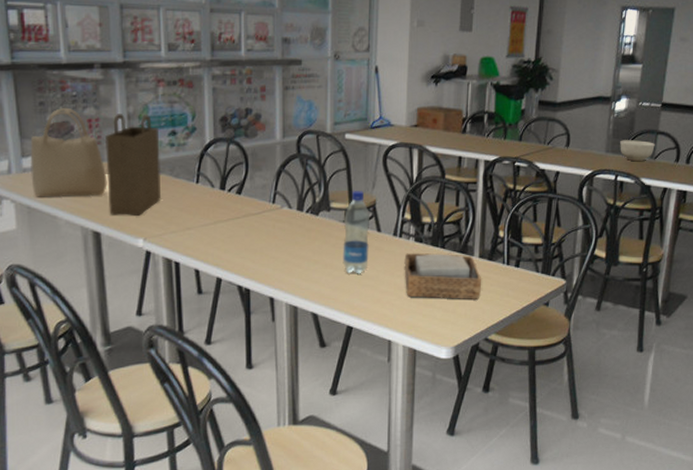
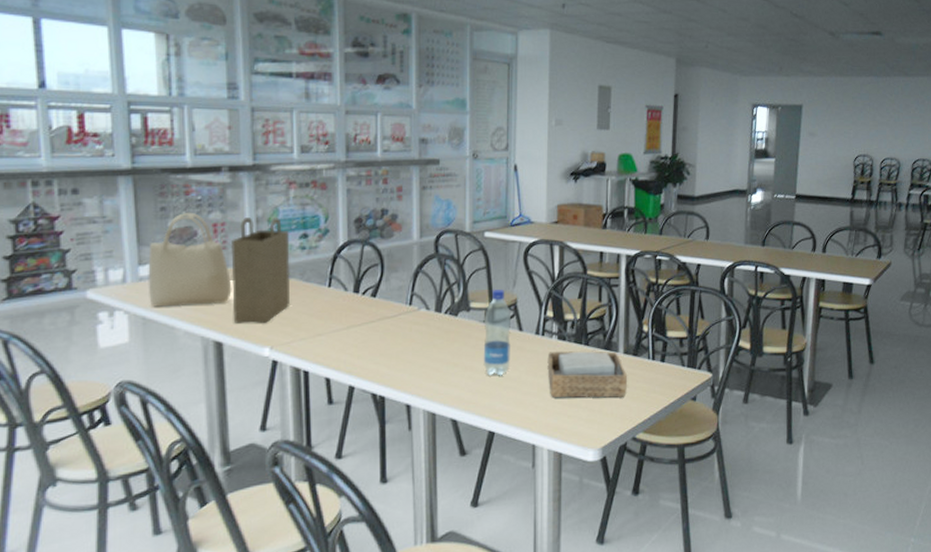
bowl: present [620,140,655,162] -> none [758,231,792,252]

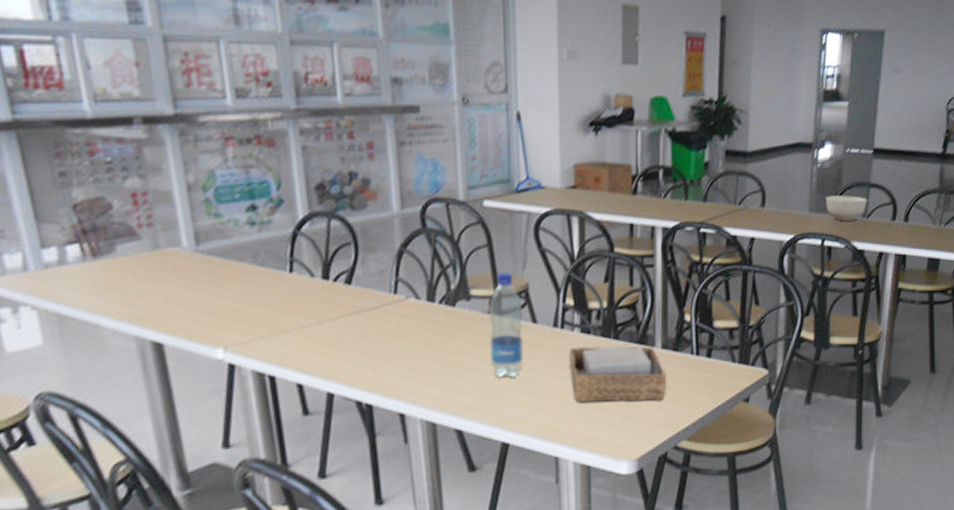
handbag: present [148,212,232,307] -> none [51,178,167,301]
shopping bag: present [230,217,291,324] -> none [157,184,244,320]
bowl: none [758,231,792,252] -> present [826,195,867,222]

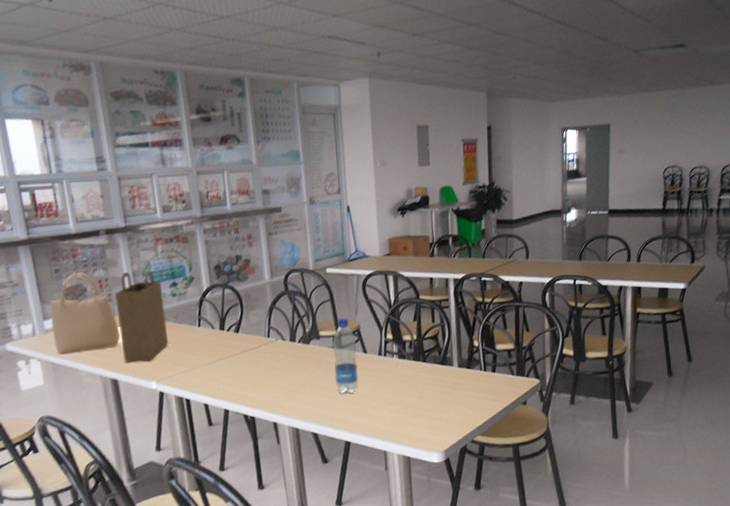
handbag: none [51,178,167,301] -> present [50,271,120,354]
shopping bag: none [157,184,244,320] -> present [114,271,169,363]
napkin holder: present [569,346,666,402] -> none [390,366,463,409]
bowl: present [826,195,867,222] -> none [574,245,607,266]

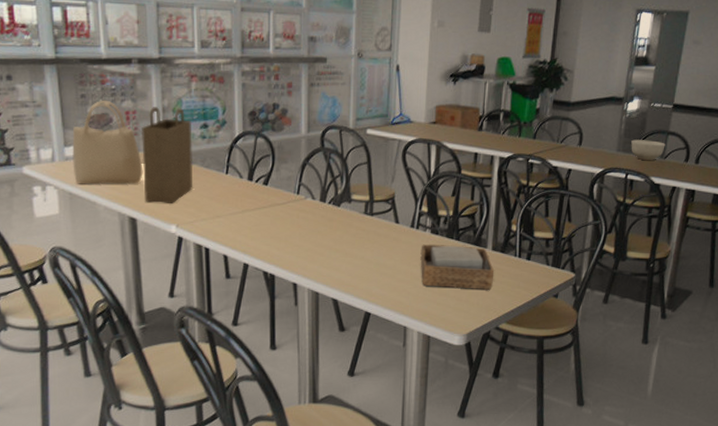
bottle: present [332,318,359,394] -> none [362,184,388,263]
napkin holder: none [390,366,463,409] -> present [420,244,494,290]
bowl: none [574,245,607,266] -> present [631,139,665,161]

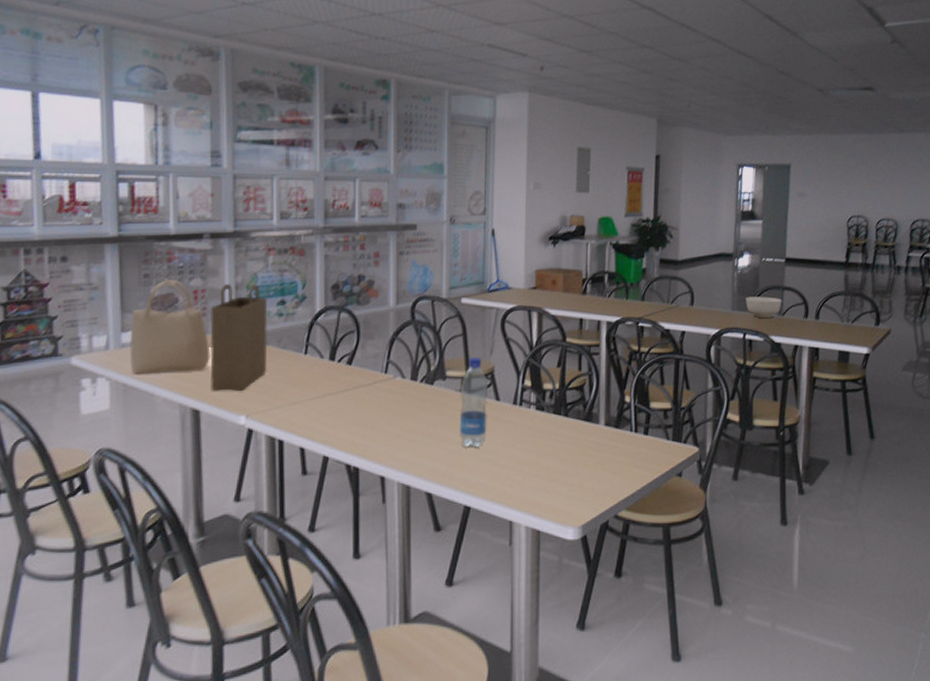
bottle: none [362,184,388,263] -> present [459,358,487,448]
napkin holder: present [420,244,494,290] -> none [525,422,608,472]

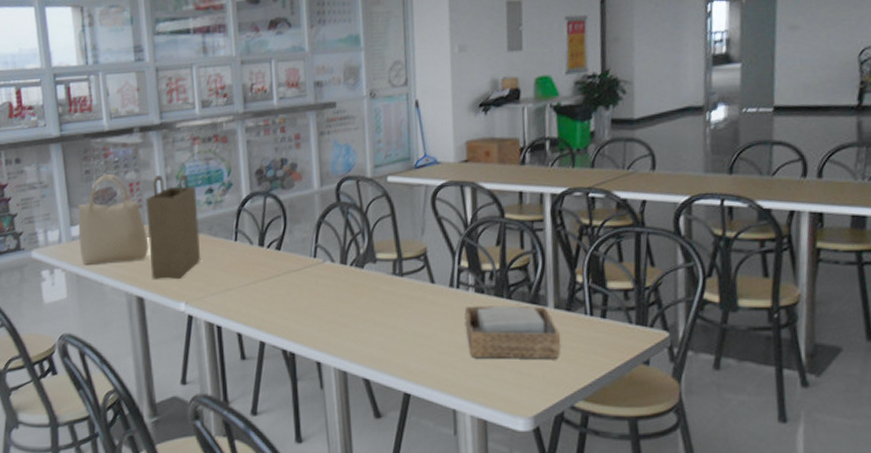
bottle: present [459,358,487,448] -> none [391,238,423,333]
napkin holder: none [525,422,608,472] -> present [464,305,561,359]
bowl: present [746,297,782,319] -> none [722,154,771,181]

